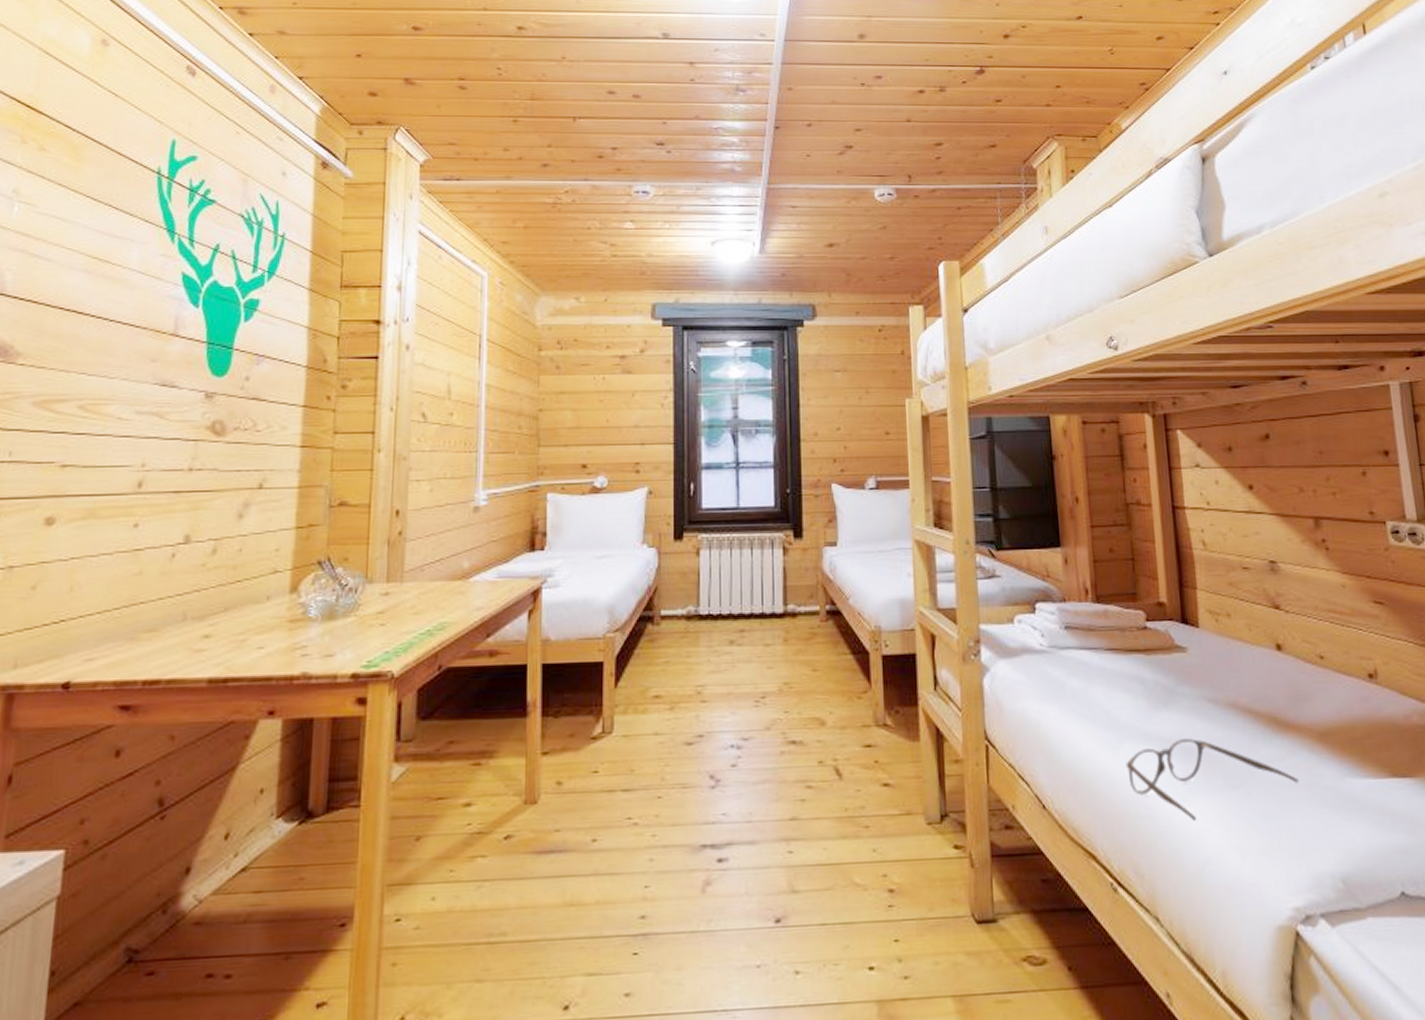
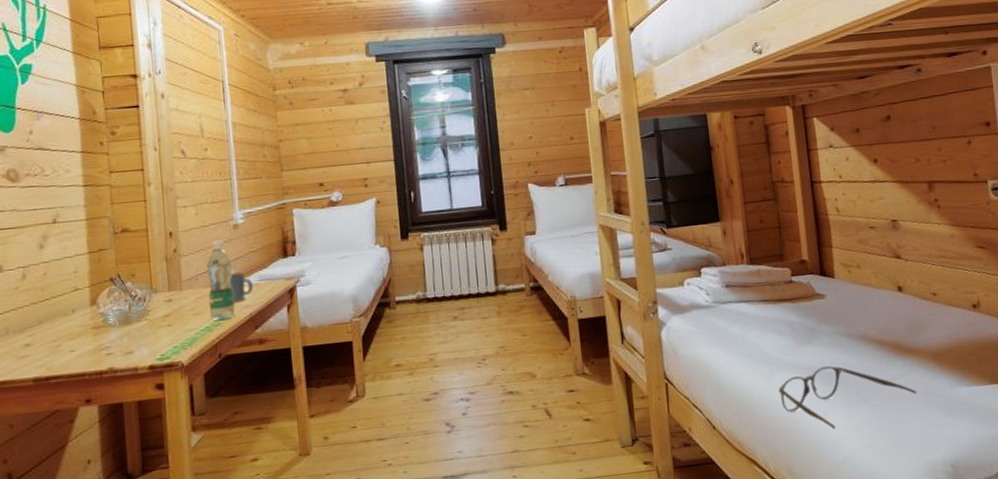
bottle: none [434,525,466,624] -> present [206,240,235,321]
mug: none [462,566,489,603] -> present [230,272,253,303]

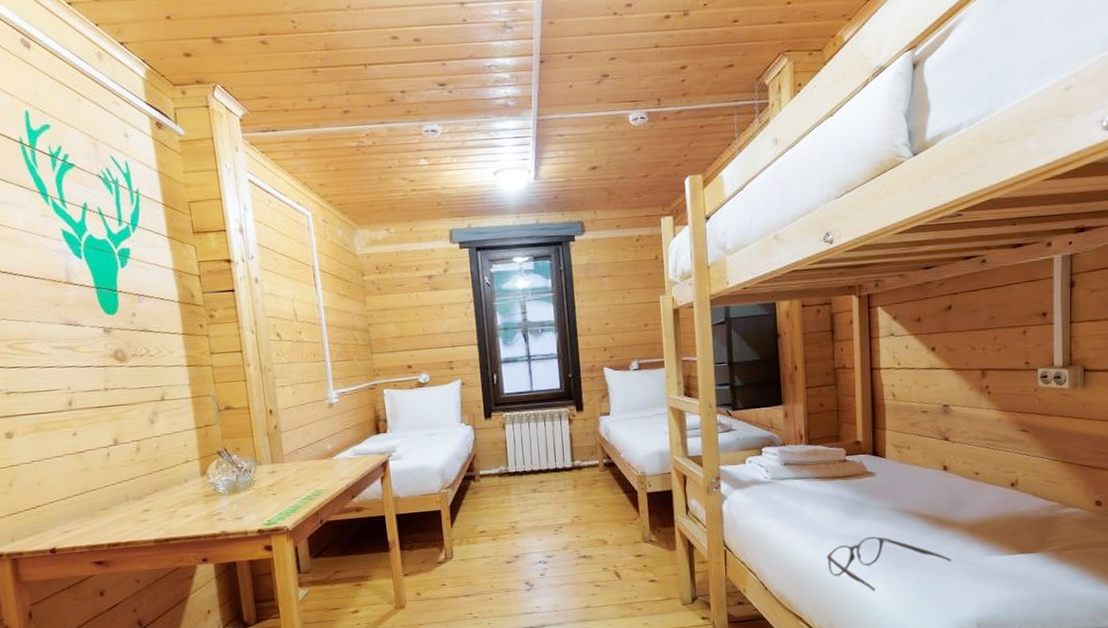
bottle: present [206,240,235,321] -> none [305,418,334,491]
mug: present [230,272,253,303] -> none [327,447,349,475]

